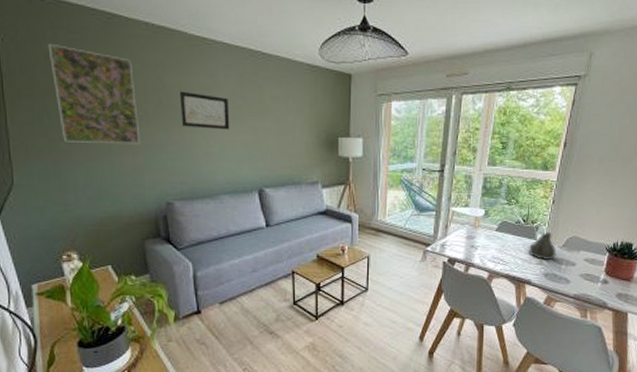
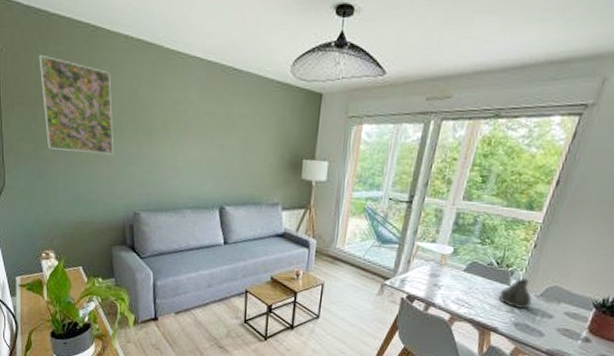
wall art: present [179,91,230,130] -> none [151,104,197,146]

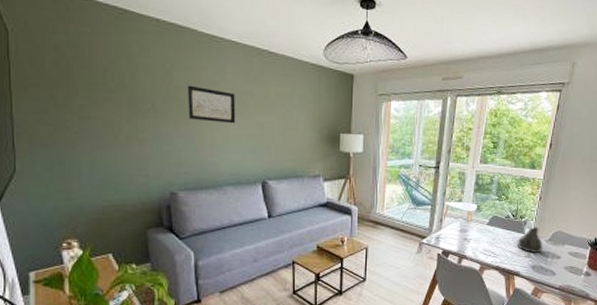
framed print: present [39,54,114,155] -> none [58,35,147,136]
wall art: none [151,104,197,146] -> present [187,85,236,124]

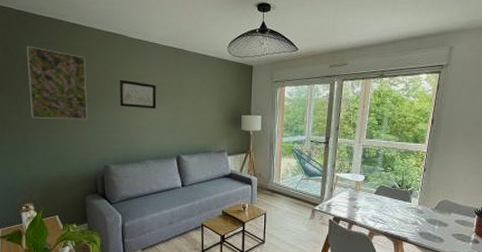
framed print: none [58,35,147,136] -> present [26,45,88,120]
teapot: present [517,226,543,254] -> none [404,195,430,221]

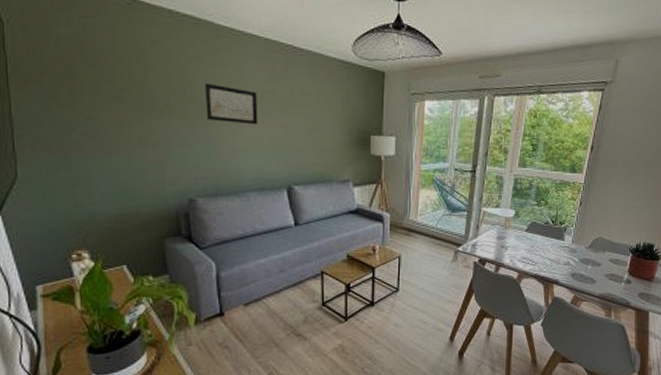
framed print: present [26,45,88,120] -> none [59,27,161,138]

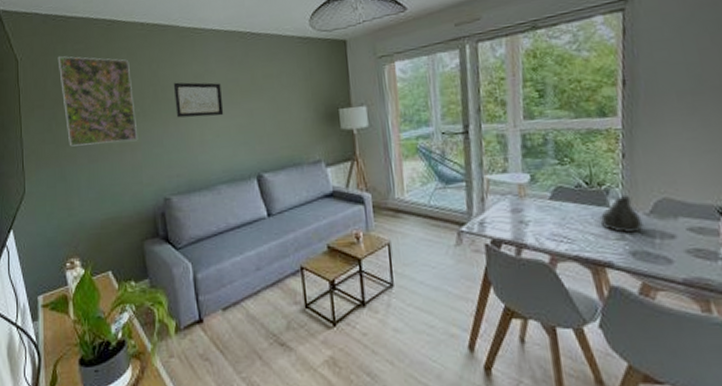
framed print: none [59,27,161,138] -> present [57,55,138,147]
teapot: none [556,232,583,261] -> present [599,194,643,234]

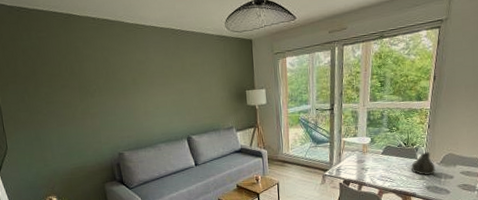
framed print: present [57,55,138,147] -> none [24,41,96,114]
wall art: present [173,82,224,118] -> none [121,66,162,94]

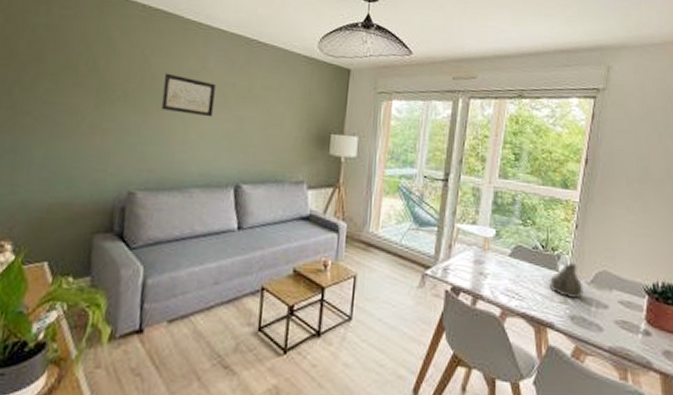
wall art: none [121,66,162,94] -> present [161,73,216,117]

